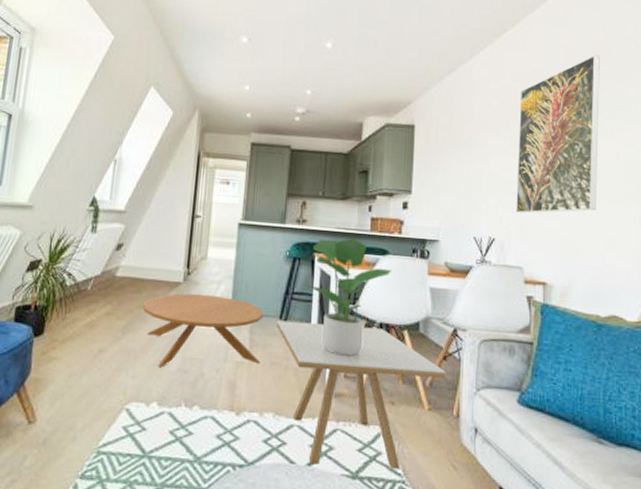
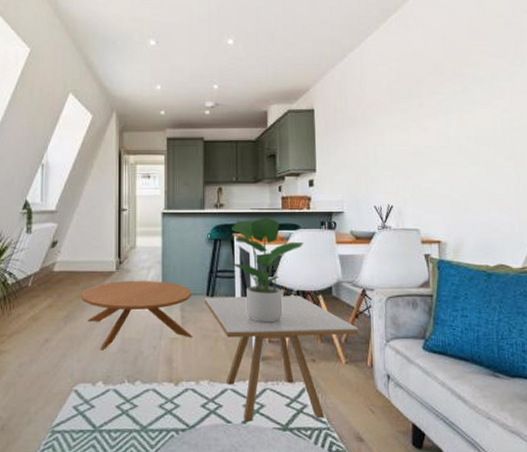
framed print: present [516,54,600,214] -> none [406,32,480,181]

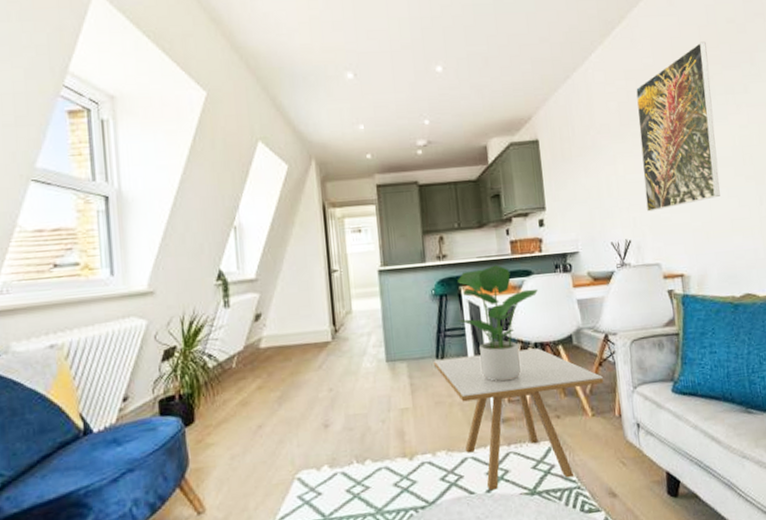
coffee table: present [81,281,193,350] -> none [294,347,425,431]
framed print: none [406,32,480,181] -> present [636,41,720,212]

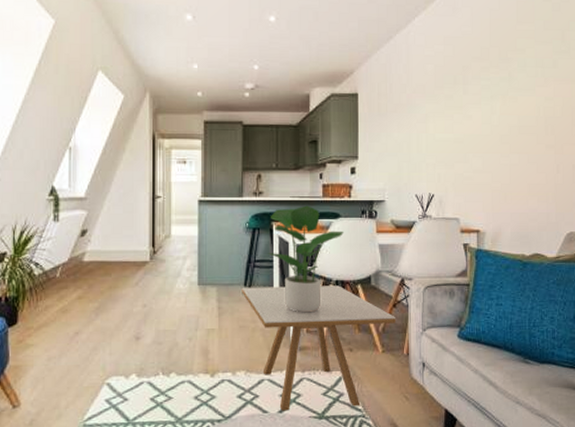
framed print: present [636,41,720,212] -> none [451,16,523,169]

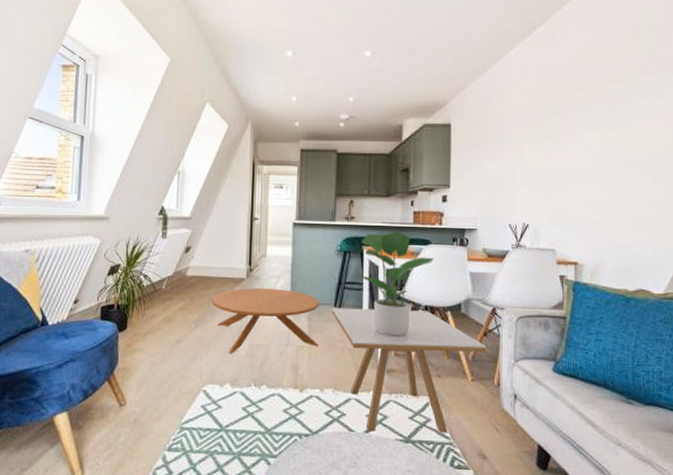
coffee table: none [113,271,230,343] -> present [212,288,320,354]

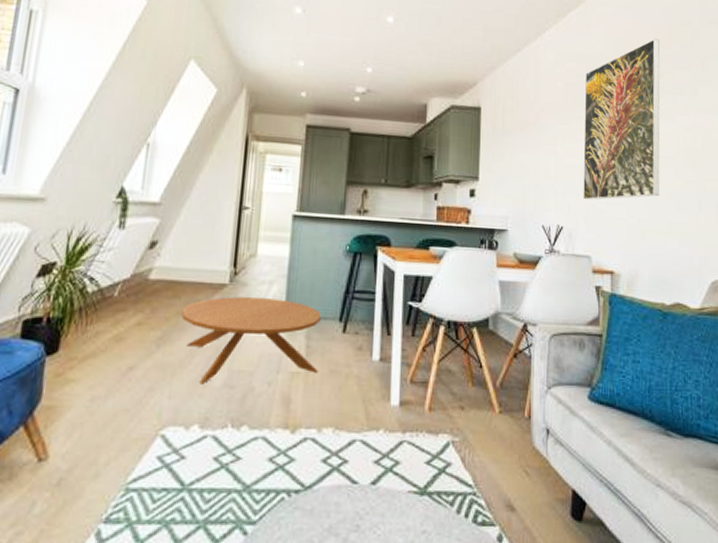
side table: present [332,307,487,433] -> none [336,322,517,482]
potted plant: present [357,231,434,336] -> none [369,229,459,359]
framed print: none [548,46,626,200] -> present [583,38,660,200]

